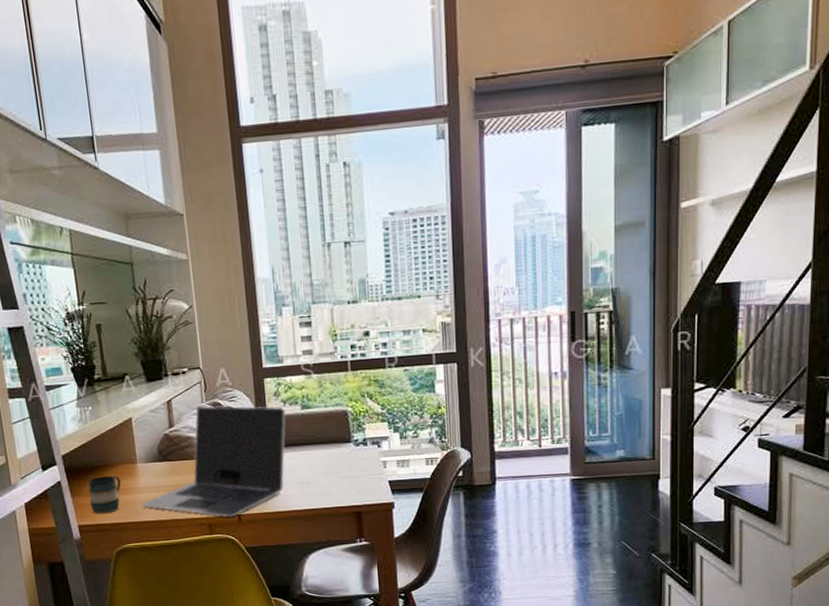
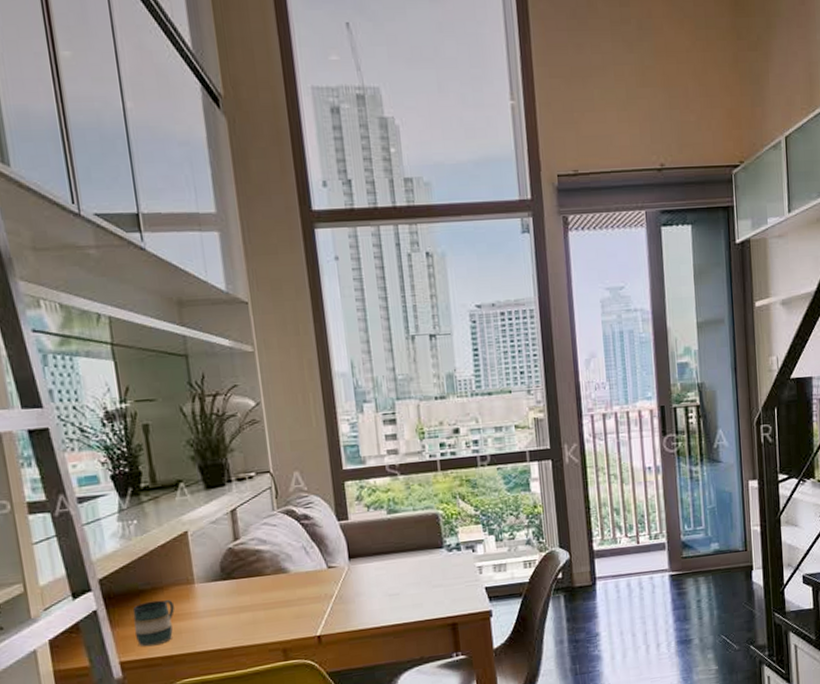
laptop: present [140,405,286,518] -> none [199,511,371,640]

